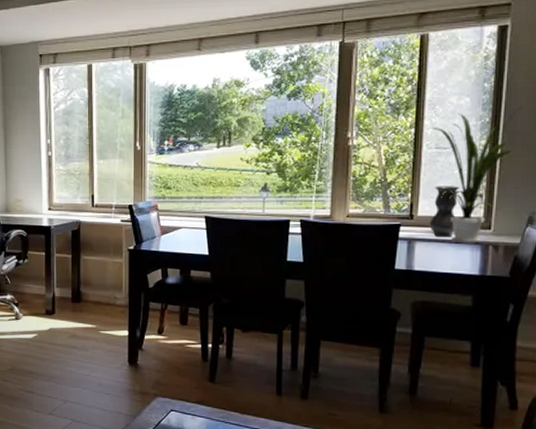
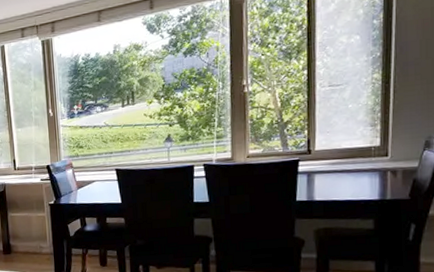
vase: present [429,186,459,237] -> none [327,119,355,168]
house plant: present [432,106,523,244] -> none [324,38,413,172]

